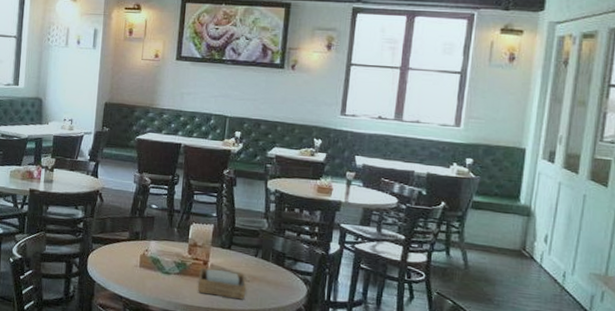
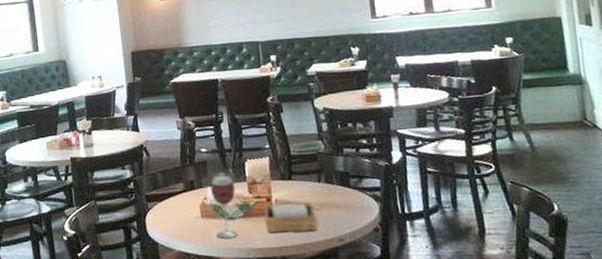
wineglass: none [150,228,177,291] -> present [210,171,237,238]

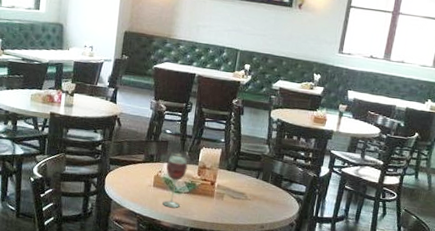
napkin holder: present [264,203,318,233] -> none [204,187,248,216]

